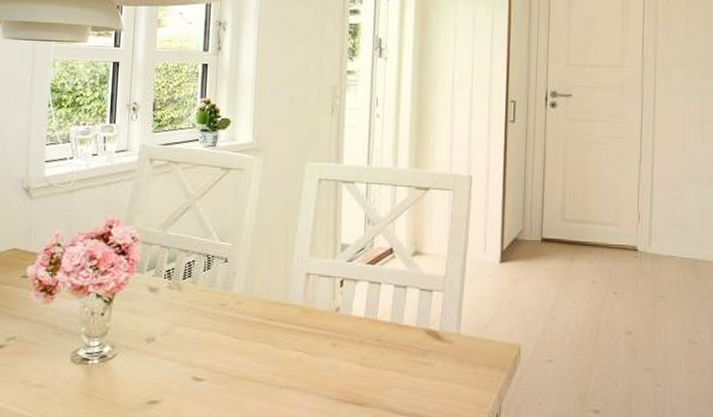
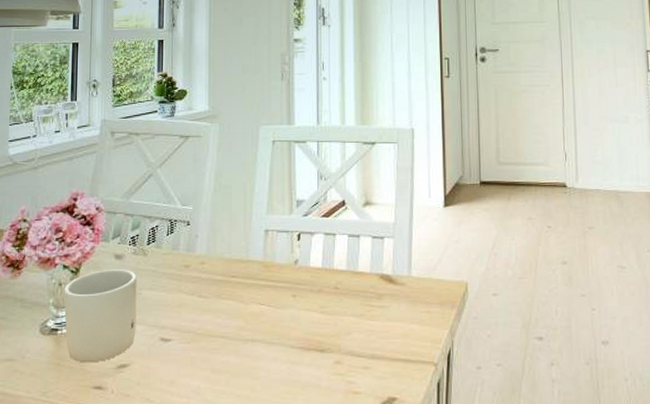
mug: none [95,301,171,396] -> present [63,268,137,363]

